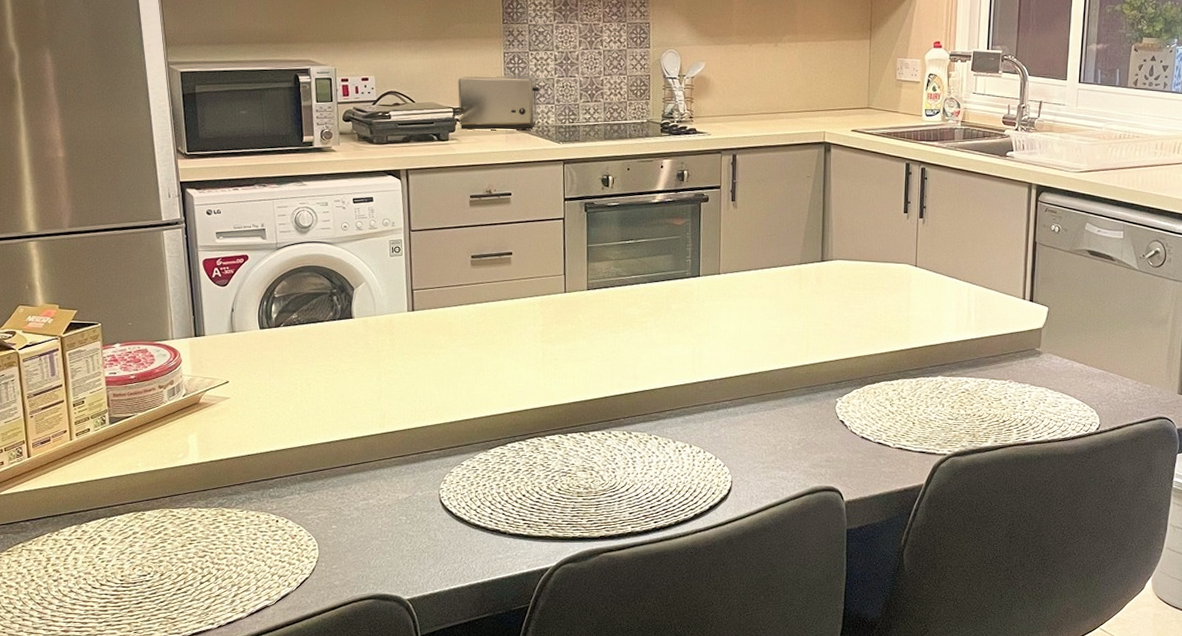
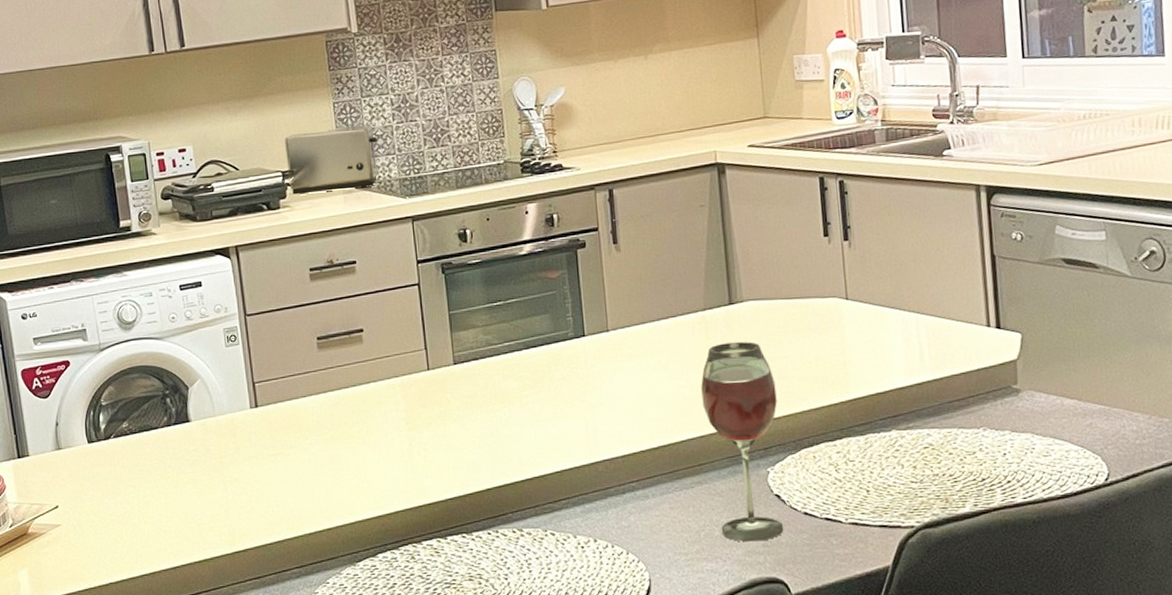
wineglass: none [790,292,851,457] -> present [701,341,784,542]

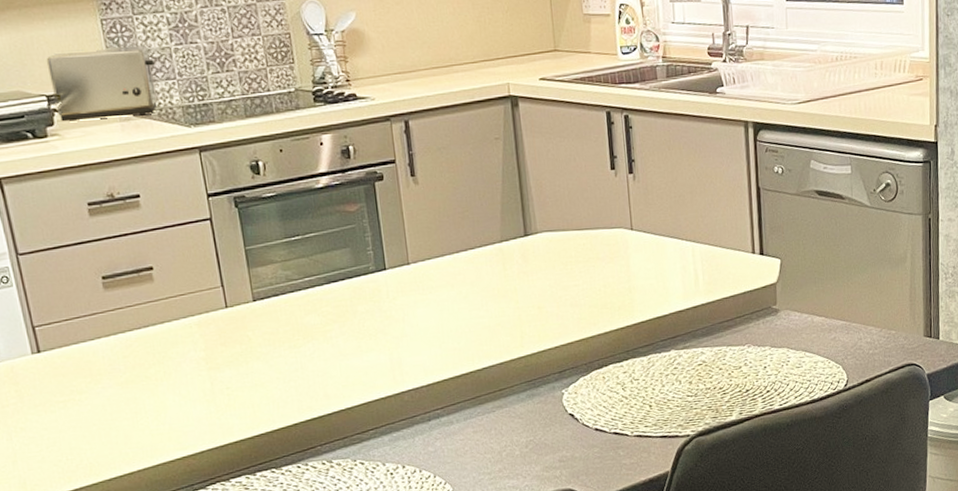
wineglass: present [701,341,784,542] -> none [499,271,578,459]

